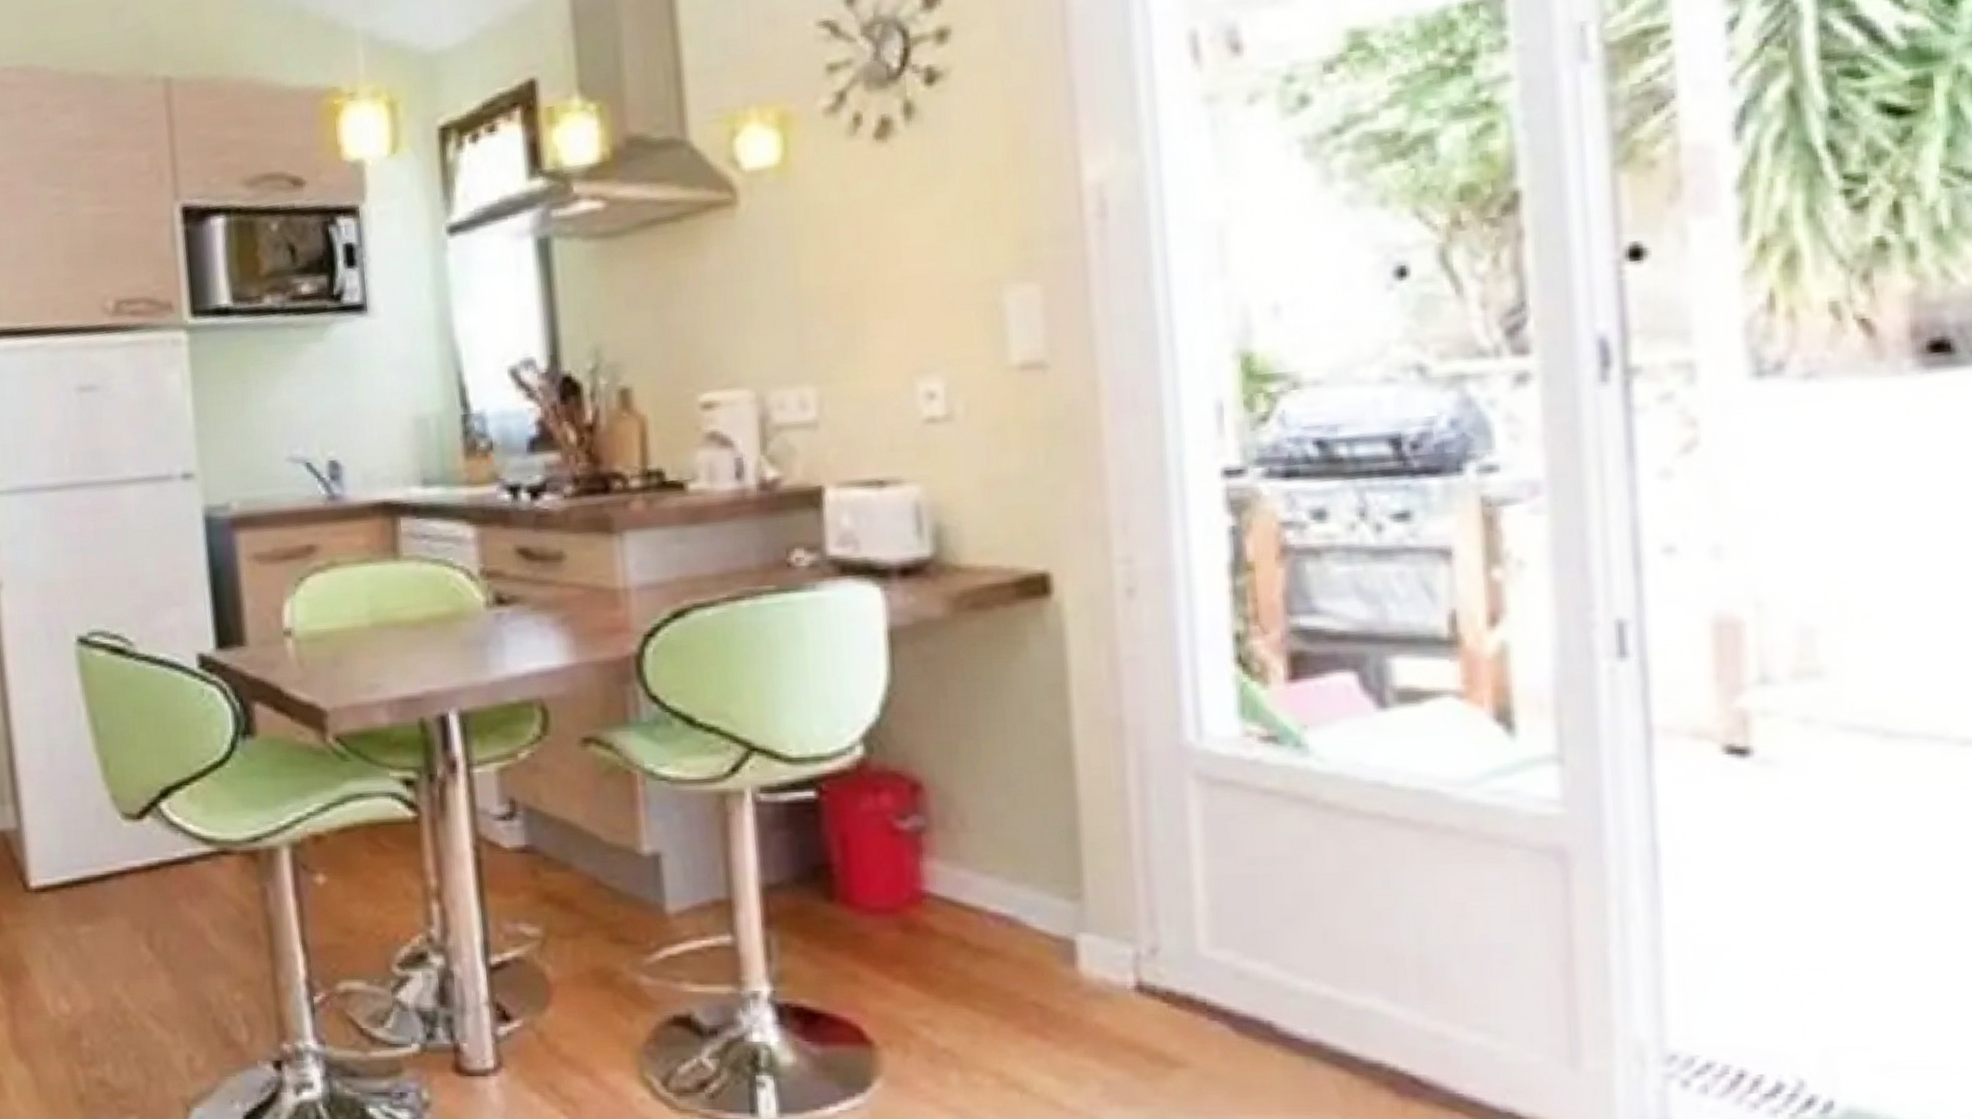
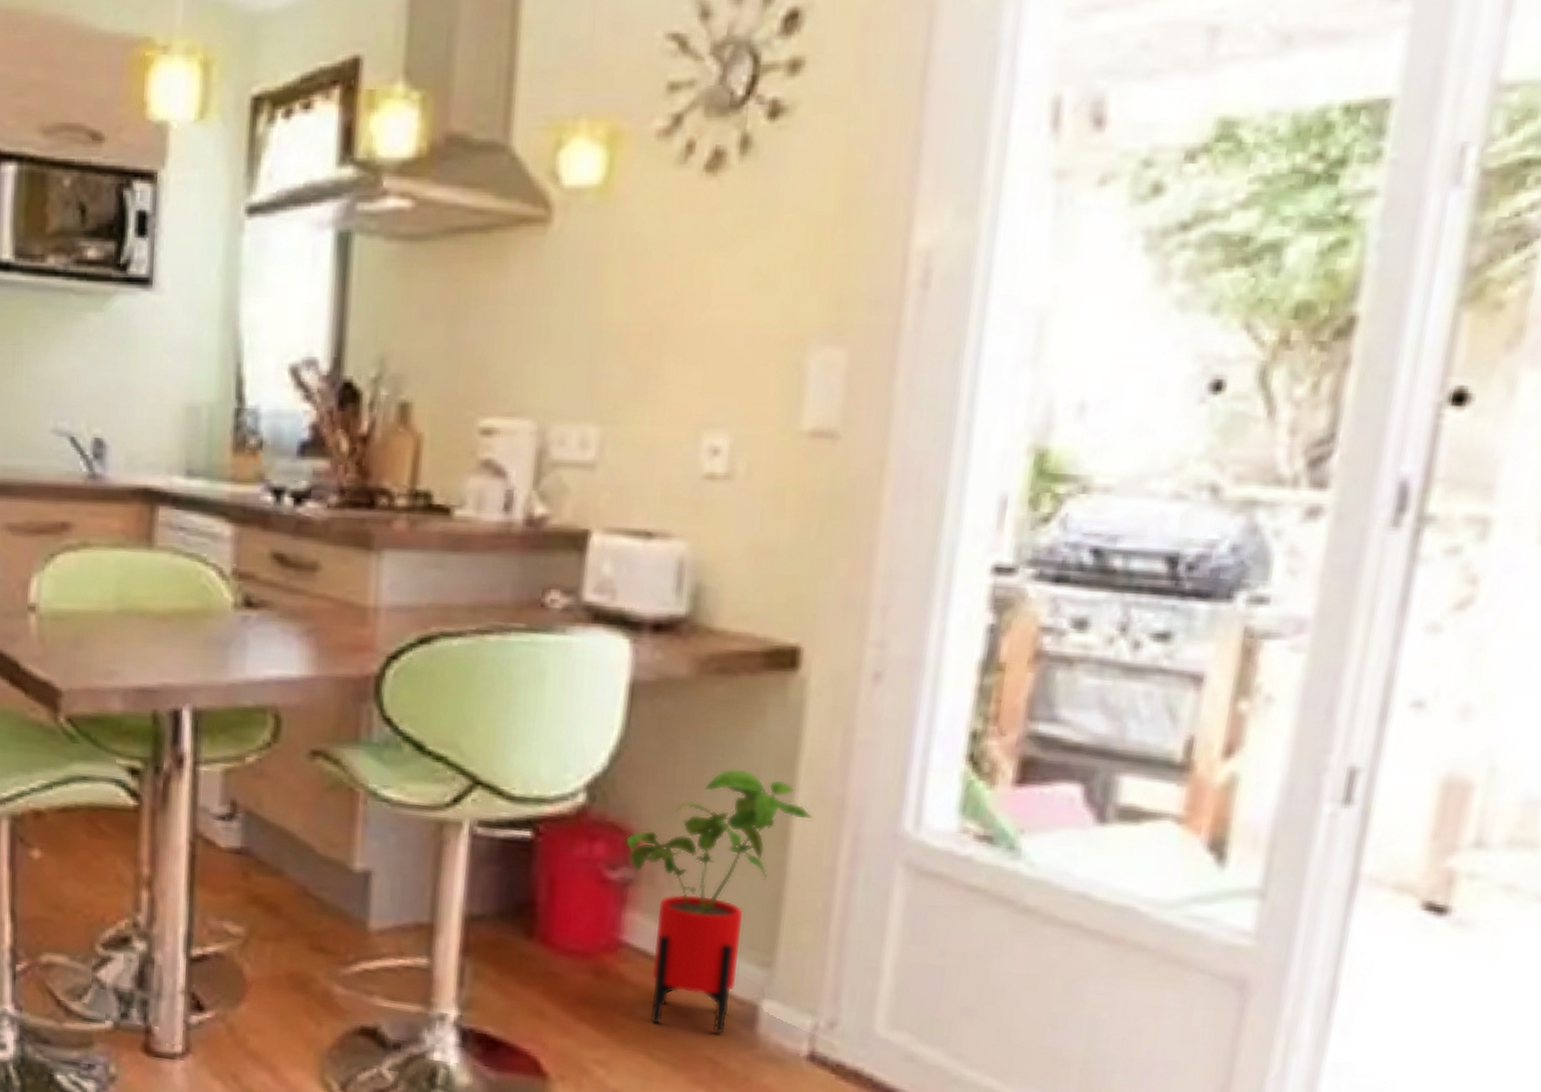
house plant: none [910,701,1094,976] -> present [625,768,813,1034]

